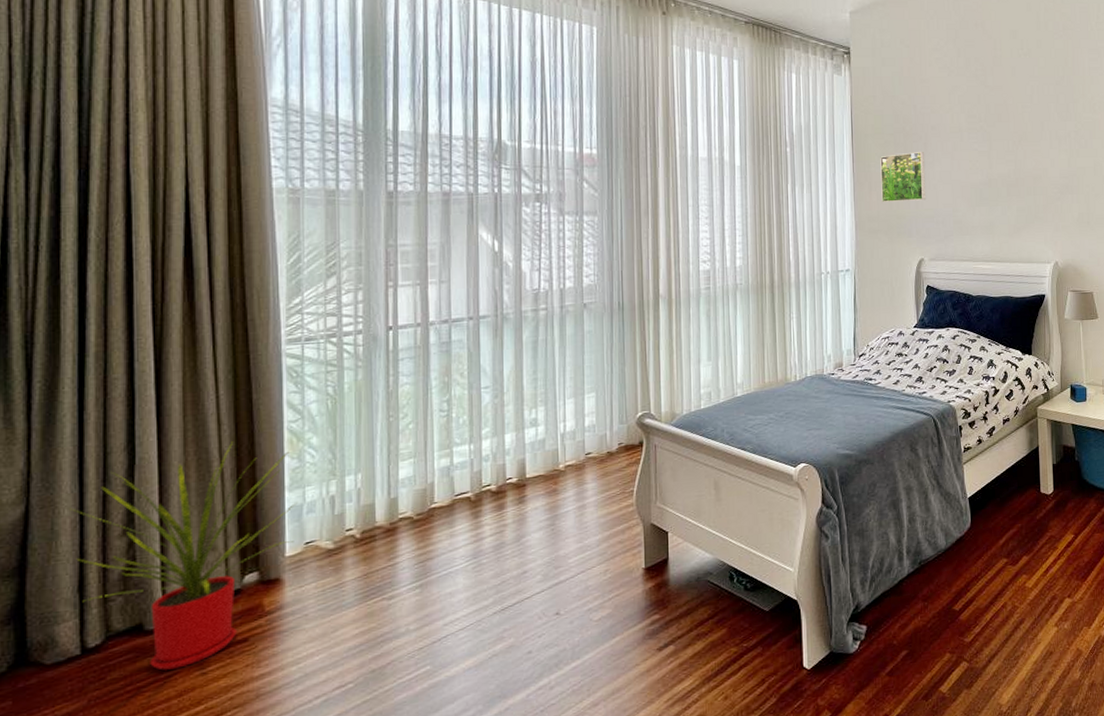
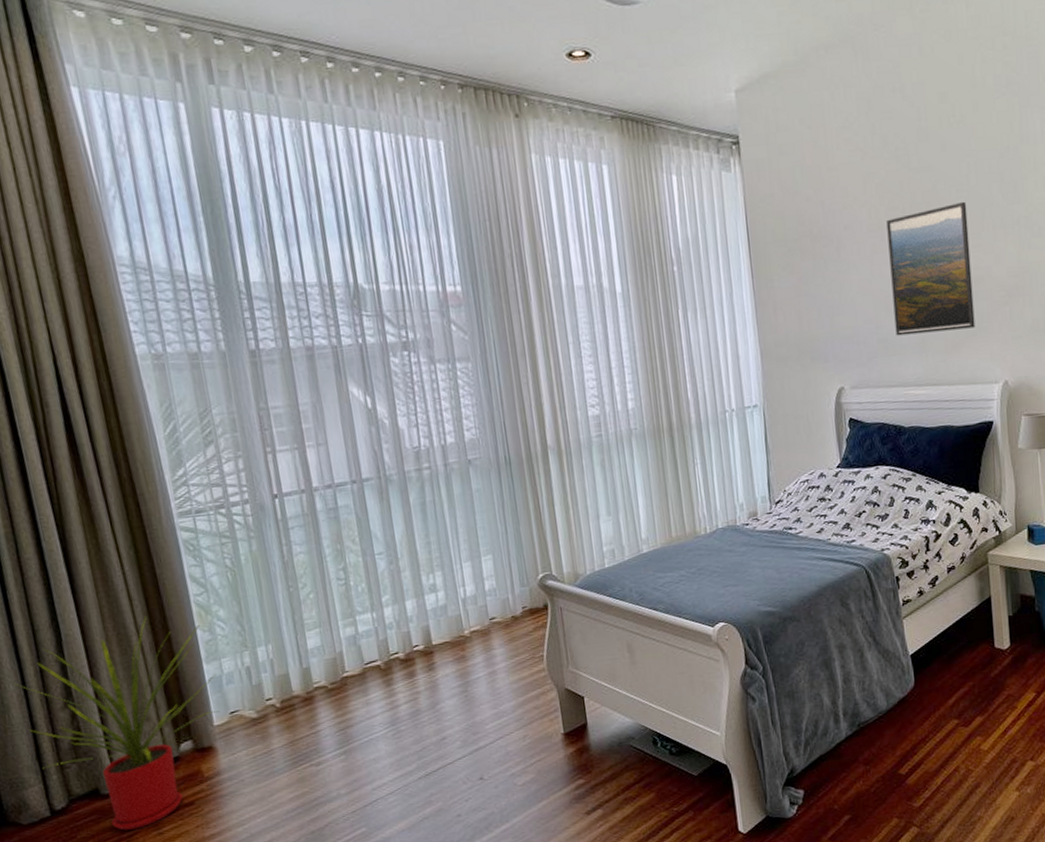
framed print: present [880,152,927,203] -> none [784,258,843,324]
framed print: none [966,115,1033,219] -> present [886,201,975,336]

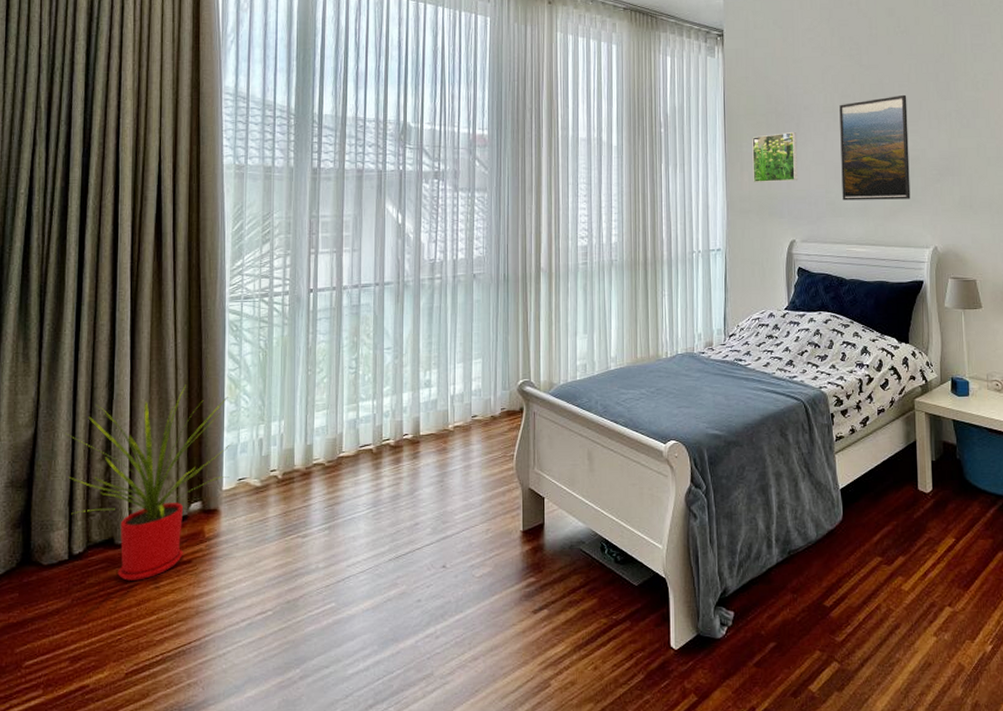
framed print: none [784,258,843,324] -> present [752,132,799,183]

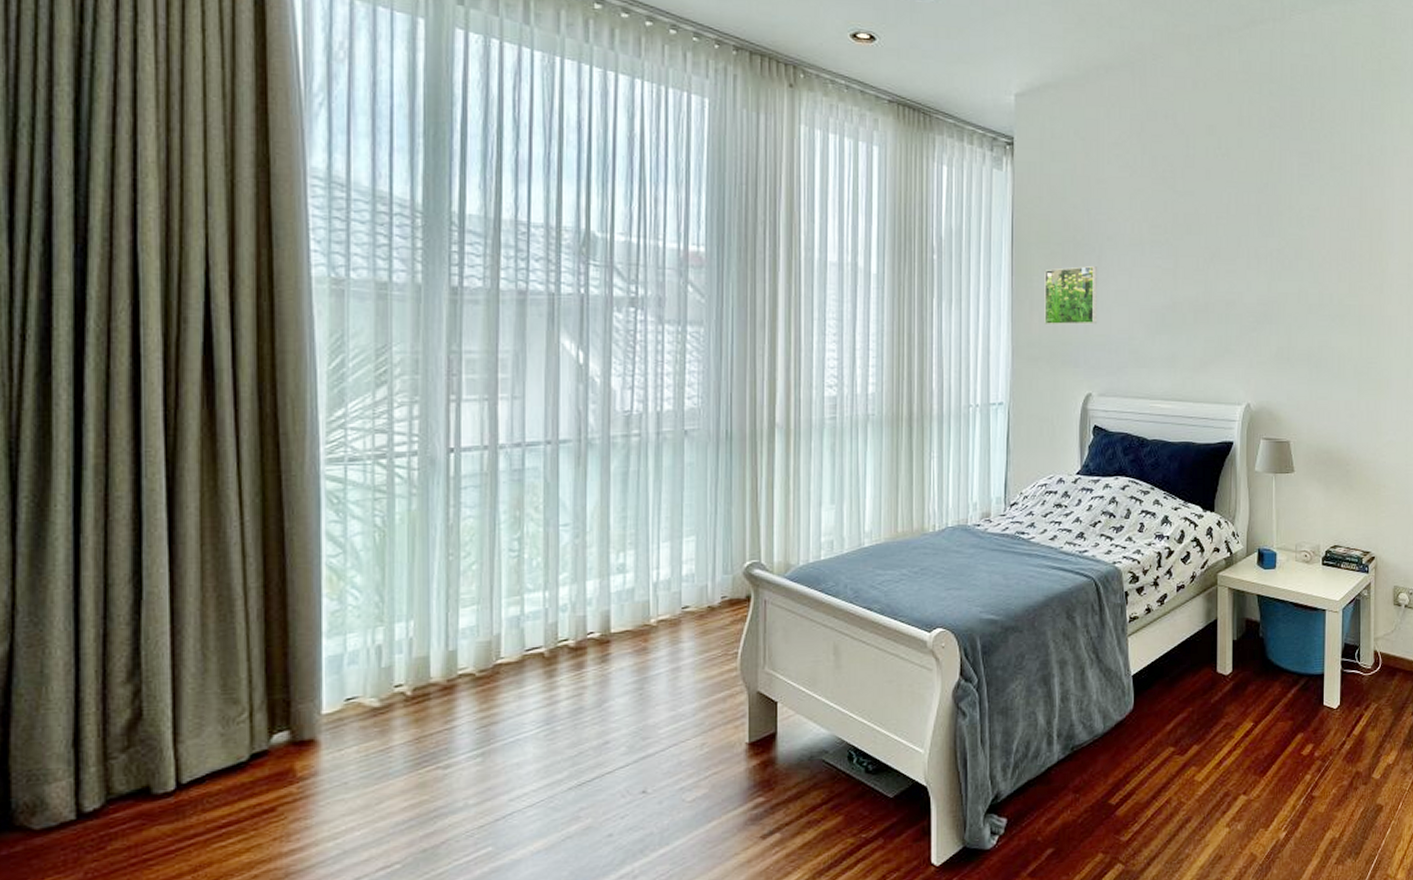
house plant: present [66,384,234,581] -> none [63,577,338,841]
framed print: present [839,94,911,201] -> none [1147,228,1225,349]

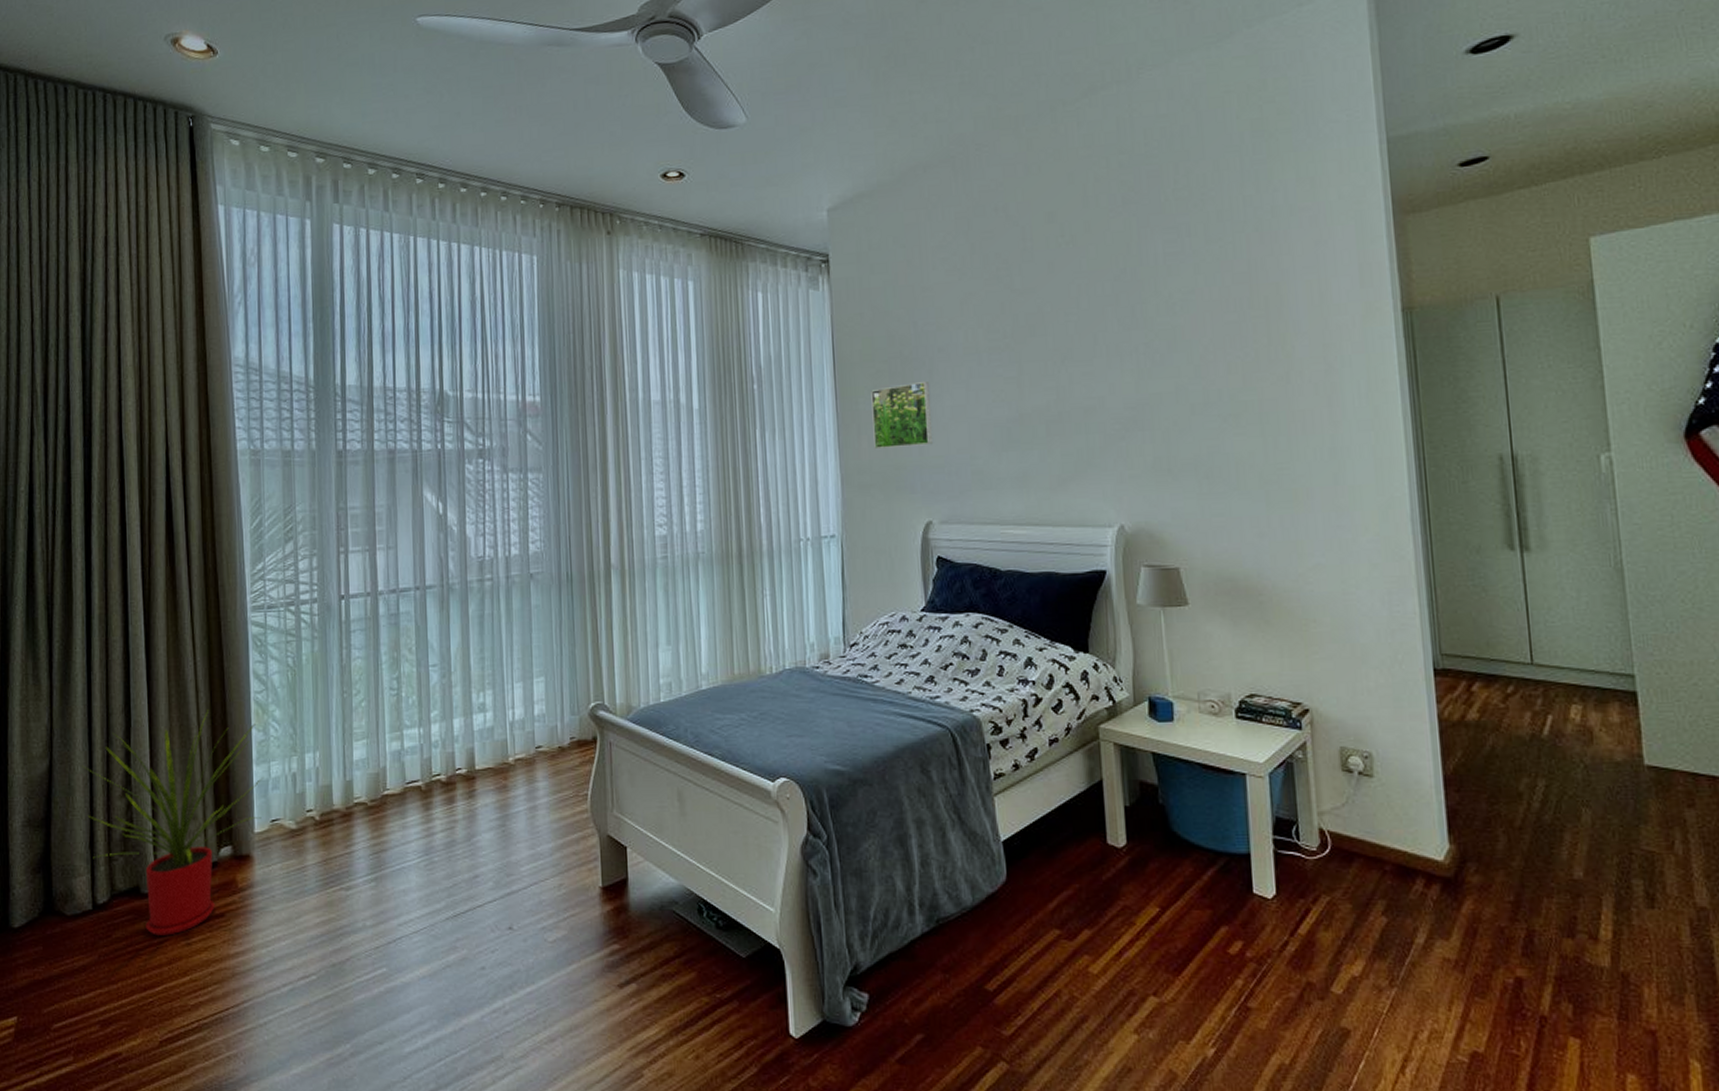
house plant: none [63,577,338,841] -> present [82,709,264,936]

